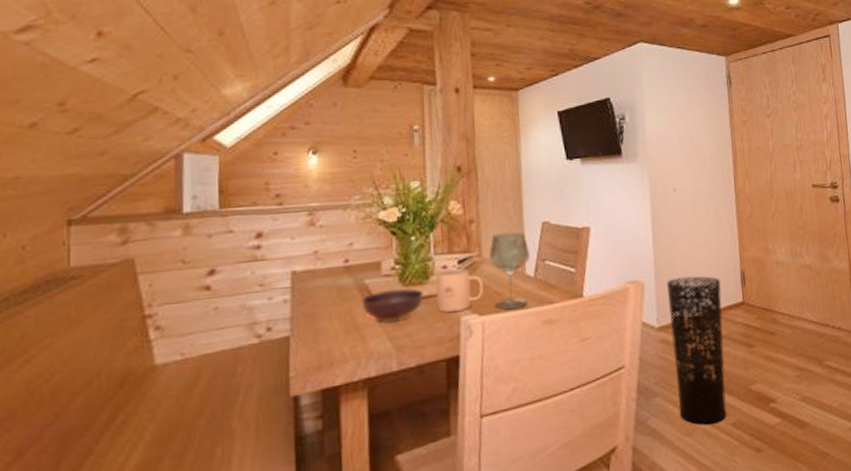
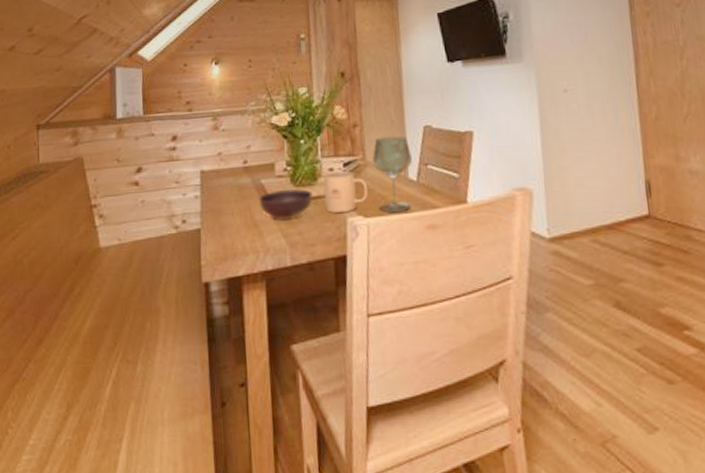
umbrella stand: present [666,276,727,425] -> none [557,184,631,347]

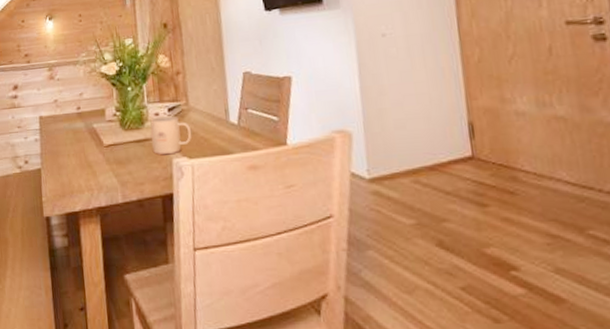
bowl: present [258,189,313,220] -> none [91,132,141,160]
wine glass: present [372,135,412,213] -> none [194,82,233,155]

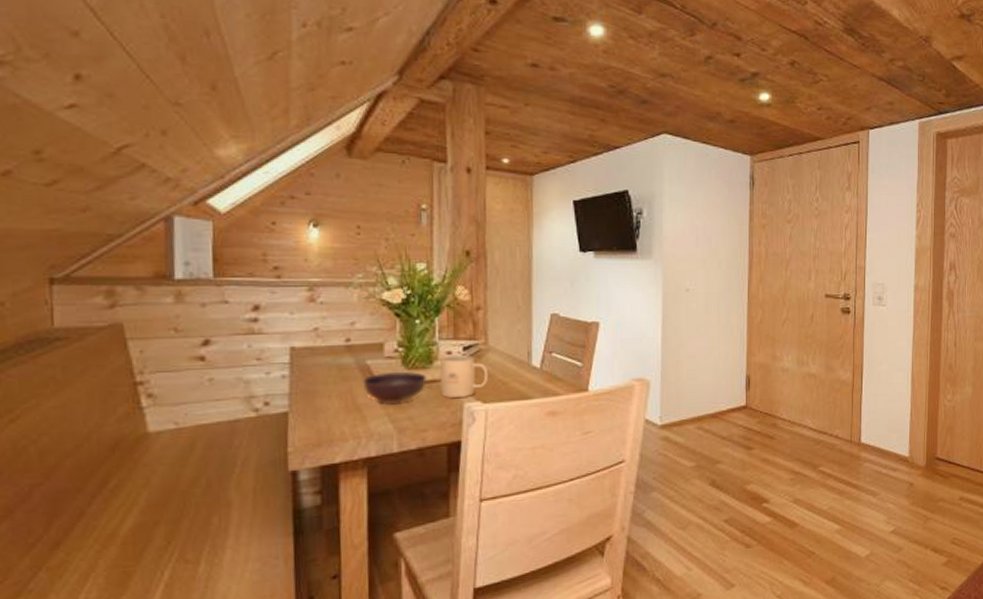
bowl: none [91,132,141,160] -> present [362,372,427,403]

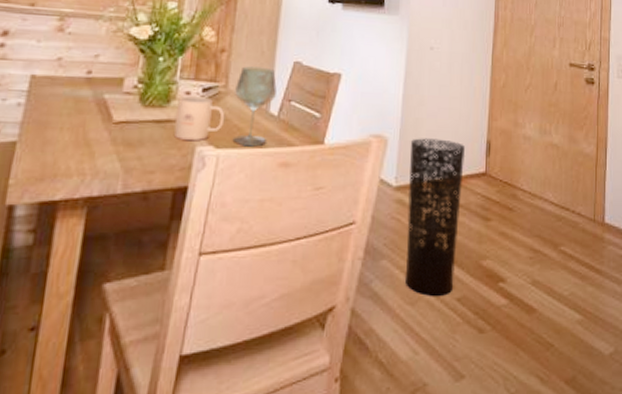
bowl: present [362,372,427,403] -> none [96,108,162,141]
wine glass: none [494,322,536,399] -> present [232,66,277,147]
umbrella stand: none [672,377,726,520] -> present [406,138,466,296]

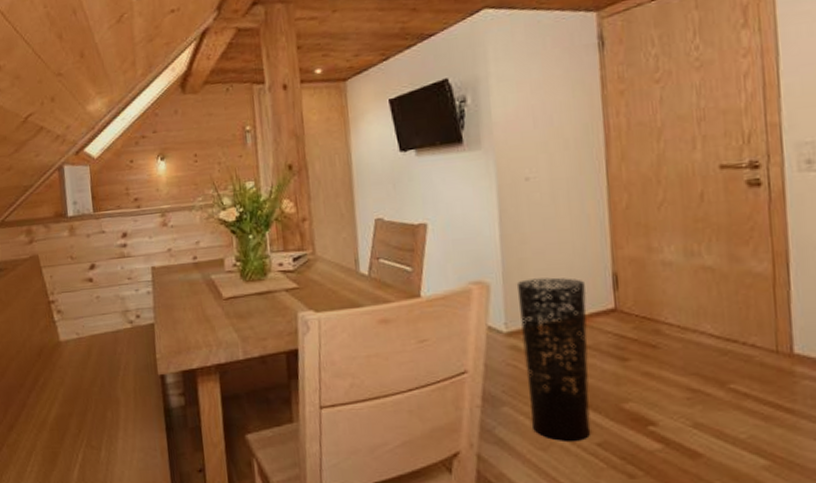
mug: present [173,95,225,141] -> none [273,266,319,309]
wine glass: present [232,66,277,147] -> none [322,229,363,308]

